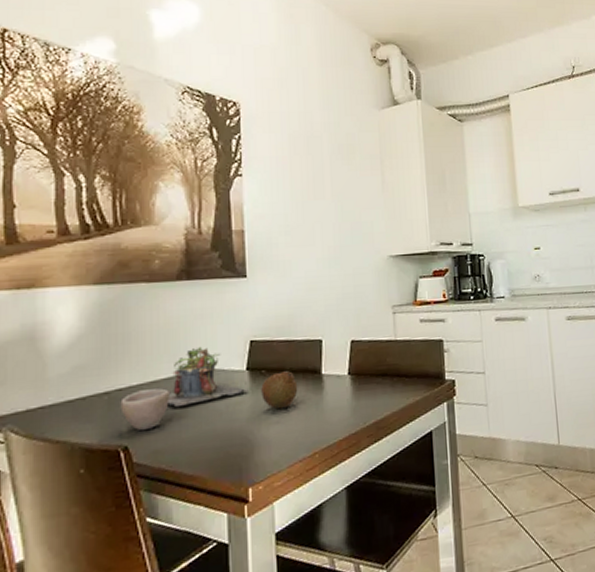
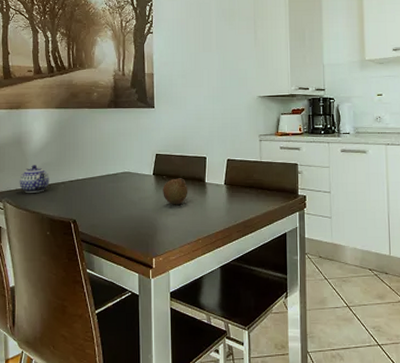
teapot: none [32,370,84,414] -> present [19,165,50,193]
cup: present [120,388,169,431] -> none [71,183,102,211]
plant: present [168,346,248,406] -> none [101,156,154,196]

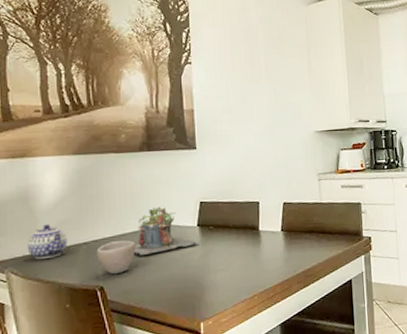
cup: none [71,183,102,211] -> present [96,240,136,275]
plant: none [101,156,154,196] -> present [134,206,199,255]
fruit: present [163,178,188,205] -> none [209,227,240,259]

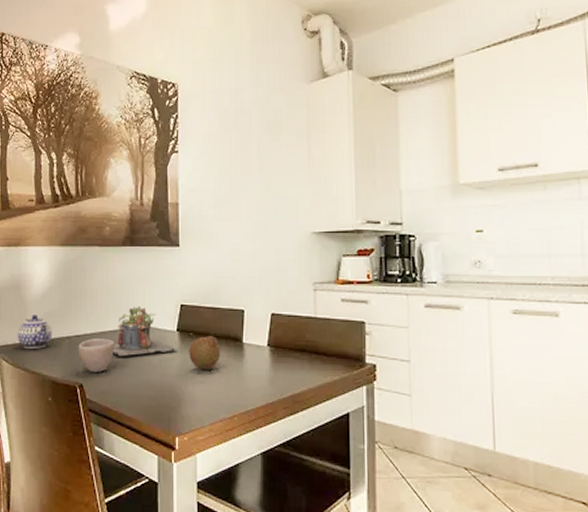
fruit: none [209,227,240,259] -> present [189,336,221,370]

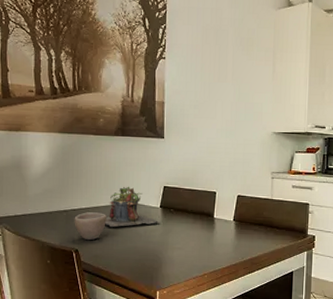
teapot: present [17,315,52,349] -> none [18,191,51,220]
fruit: present [189,336,221,370] -> none [169,212,196,239]

